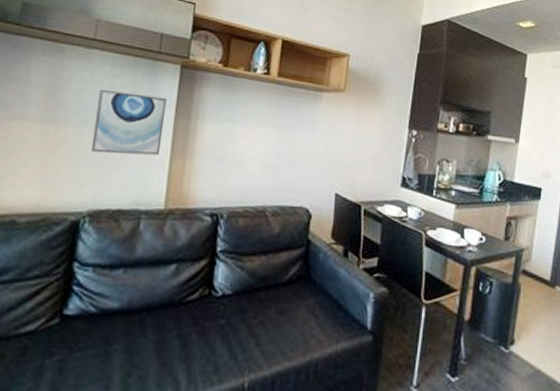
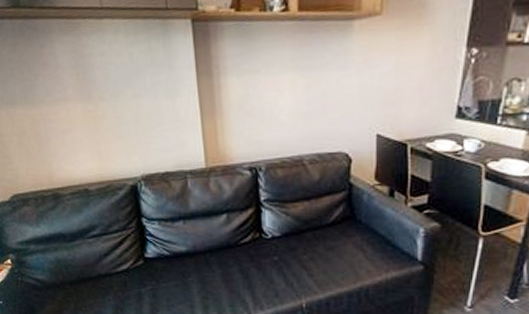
wall art: present [90,89,167,156] -> none [120,58,191,124]

